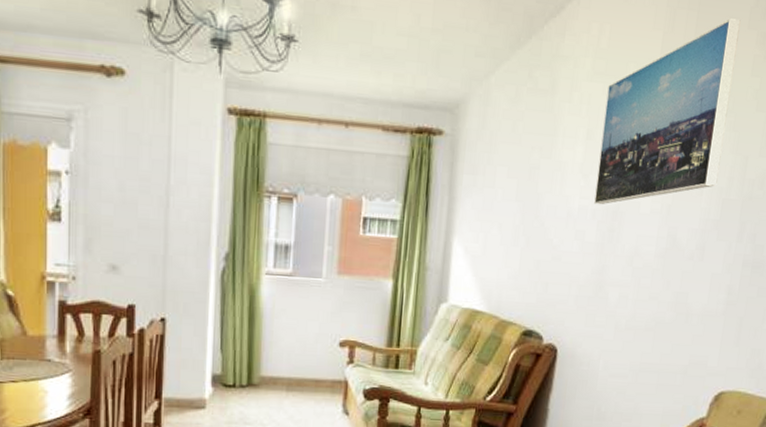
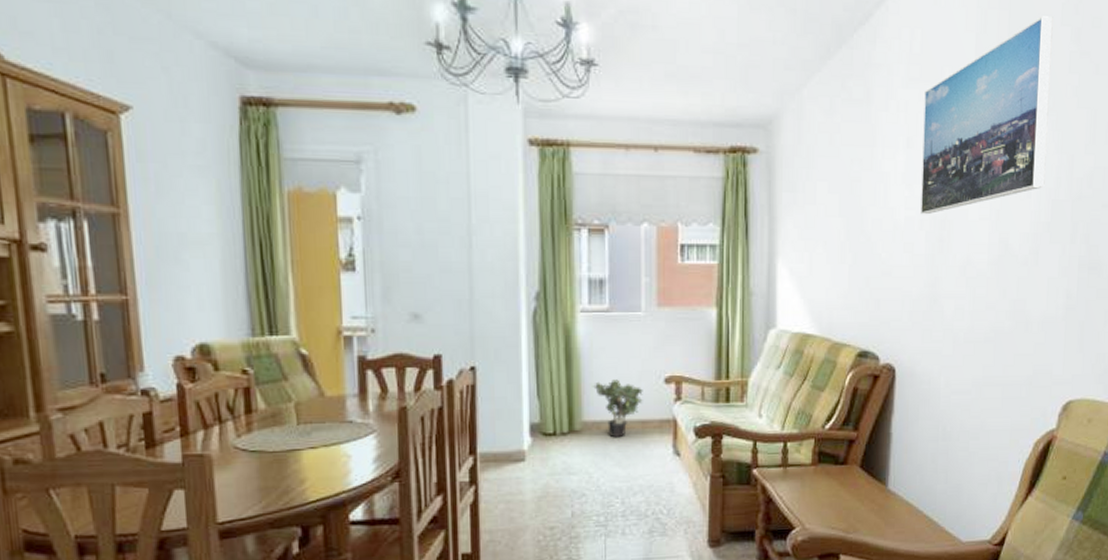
potted plant: none [271,339,319,394] -> present [592,379,643,438]

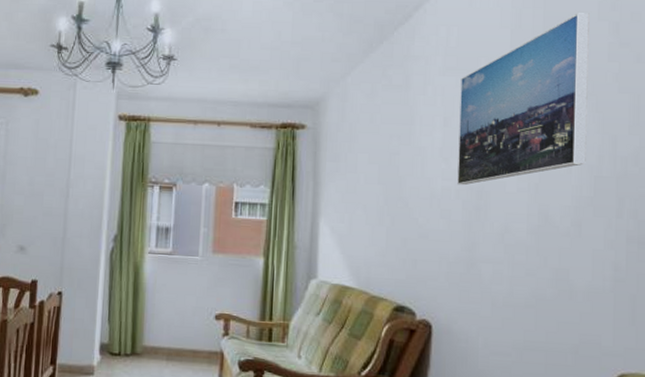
potted plant: present [592,379,643,438] -> none [153,312,196,364]

